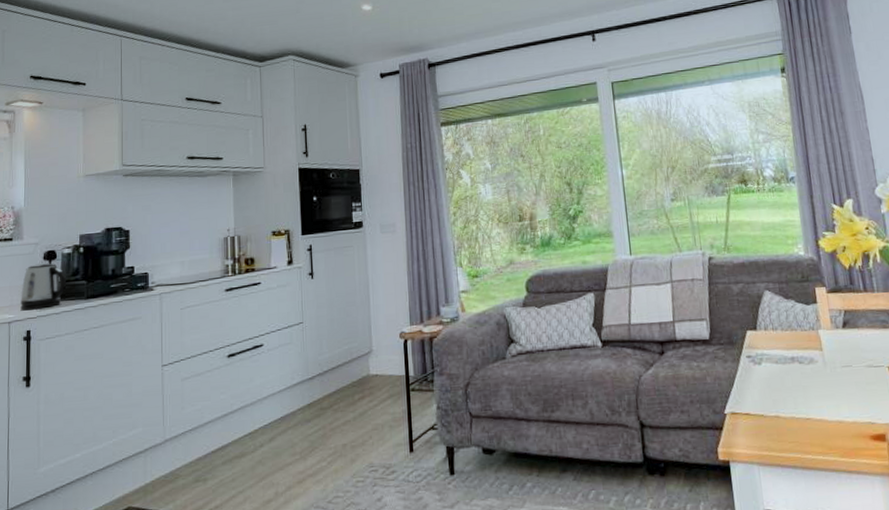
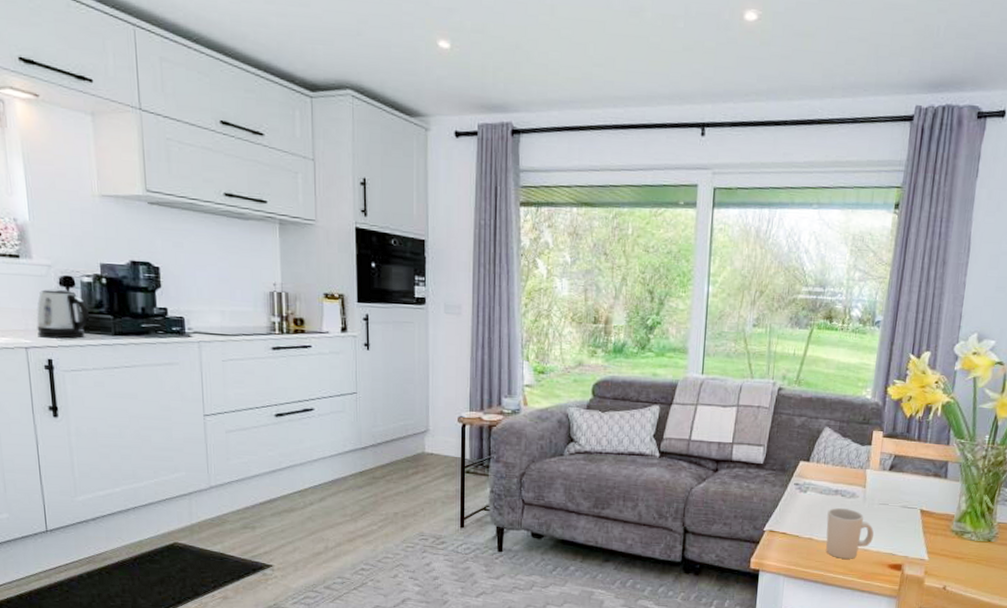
mug: none [788,376,846,436] -> present [825,508,874,559]

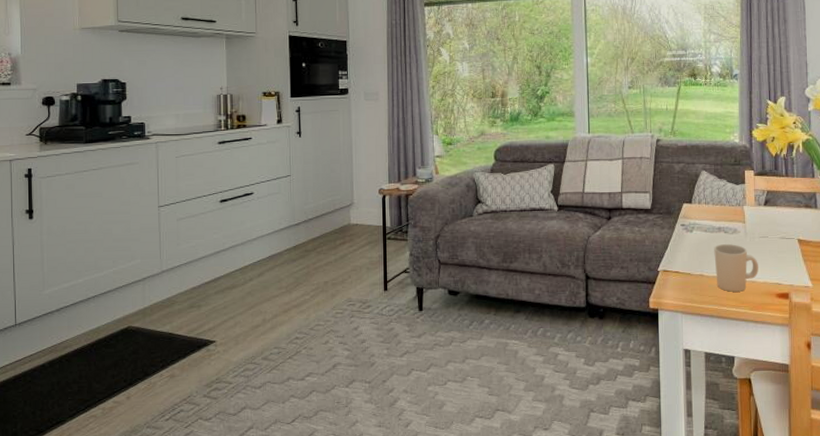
kettle: present [36,288,90,339] -> none [21,108,66,150]

